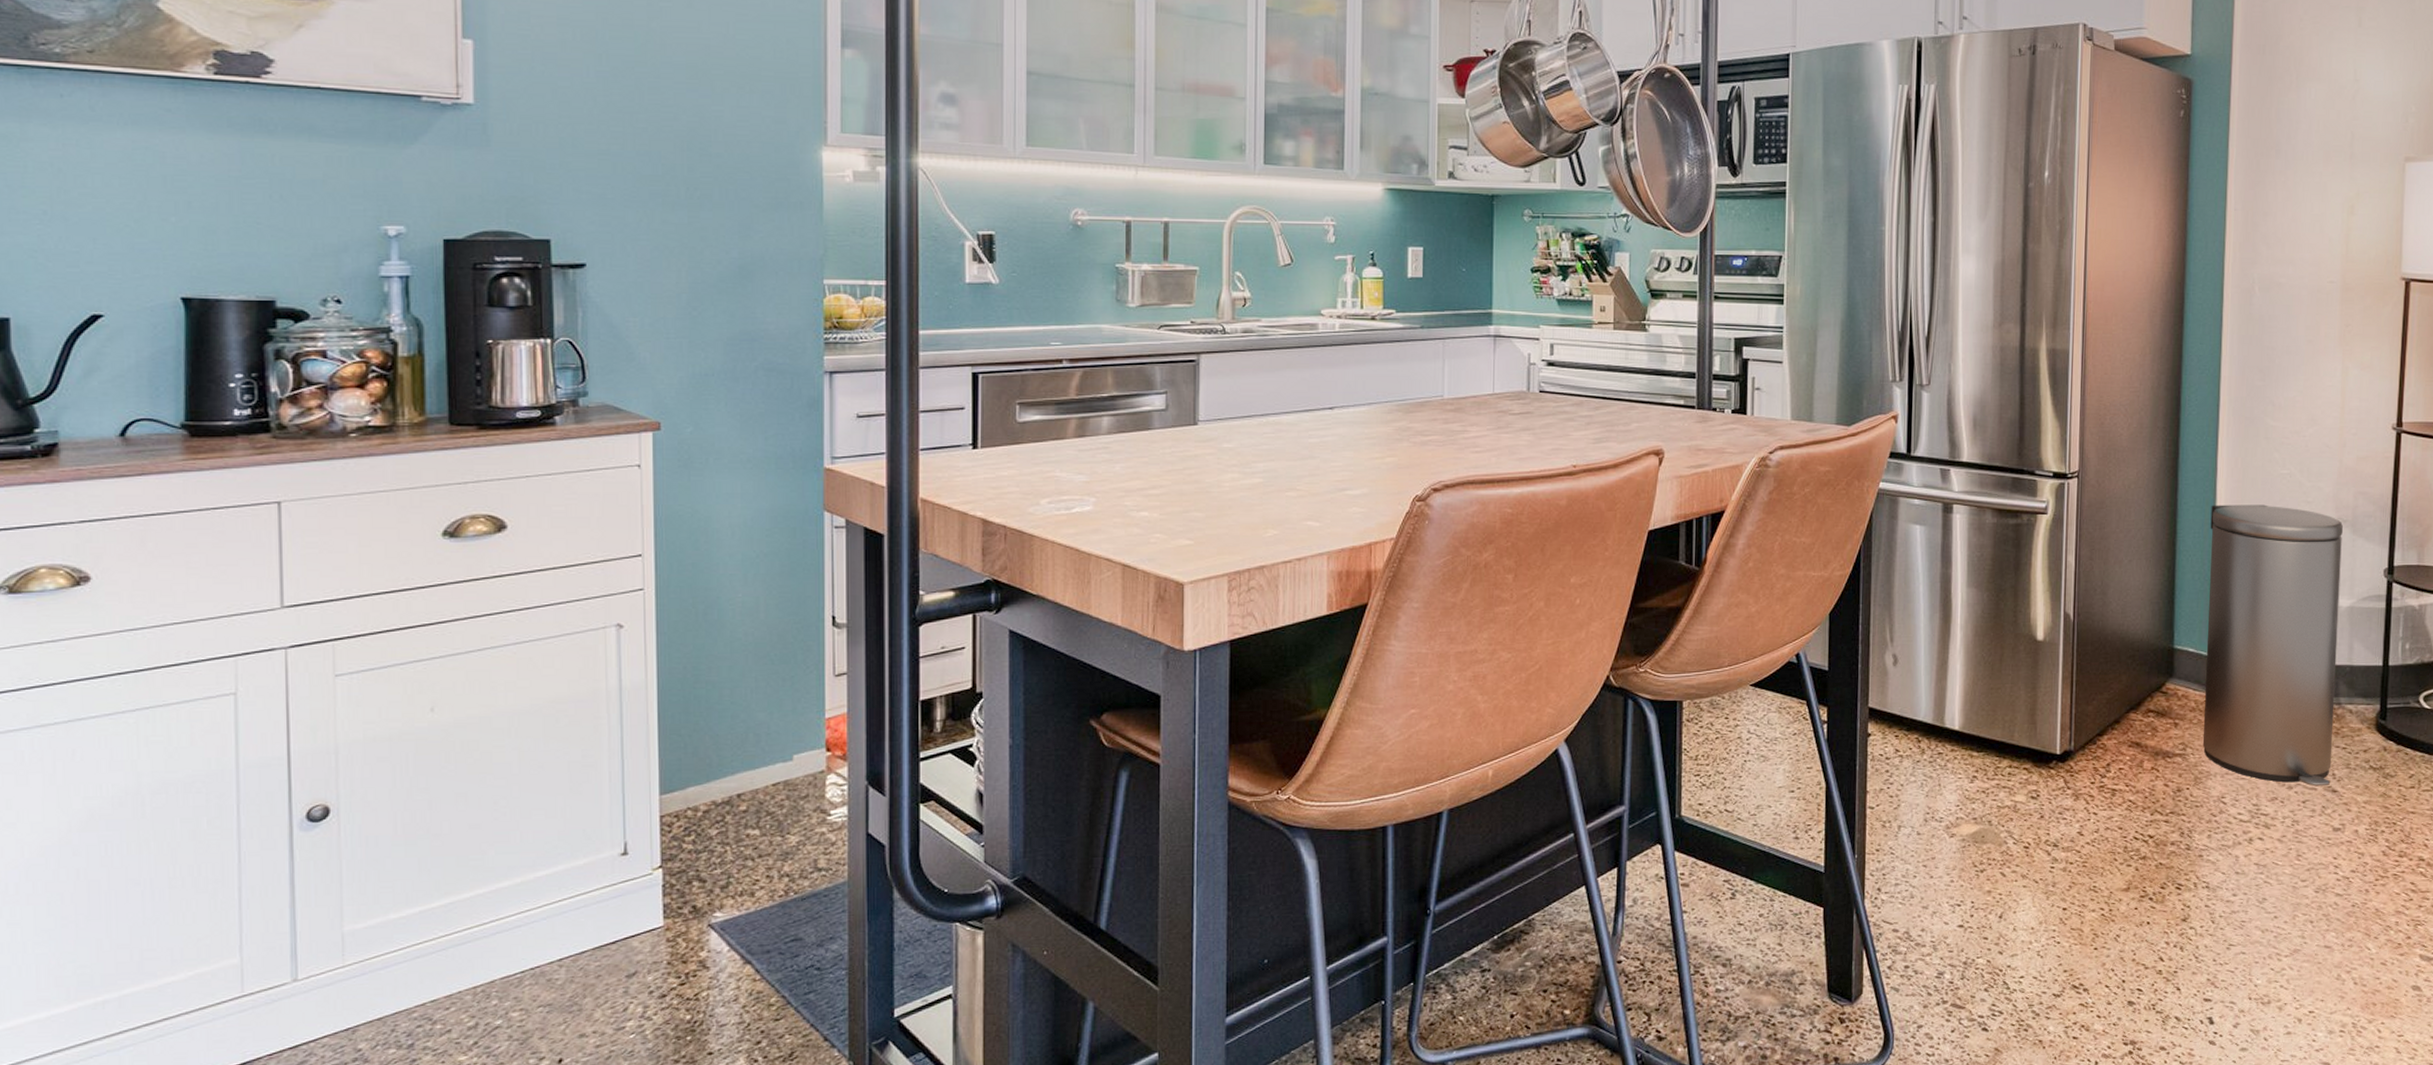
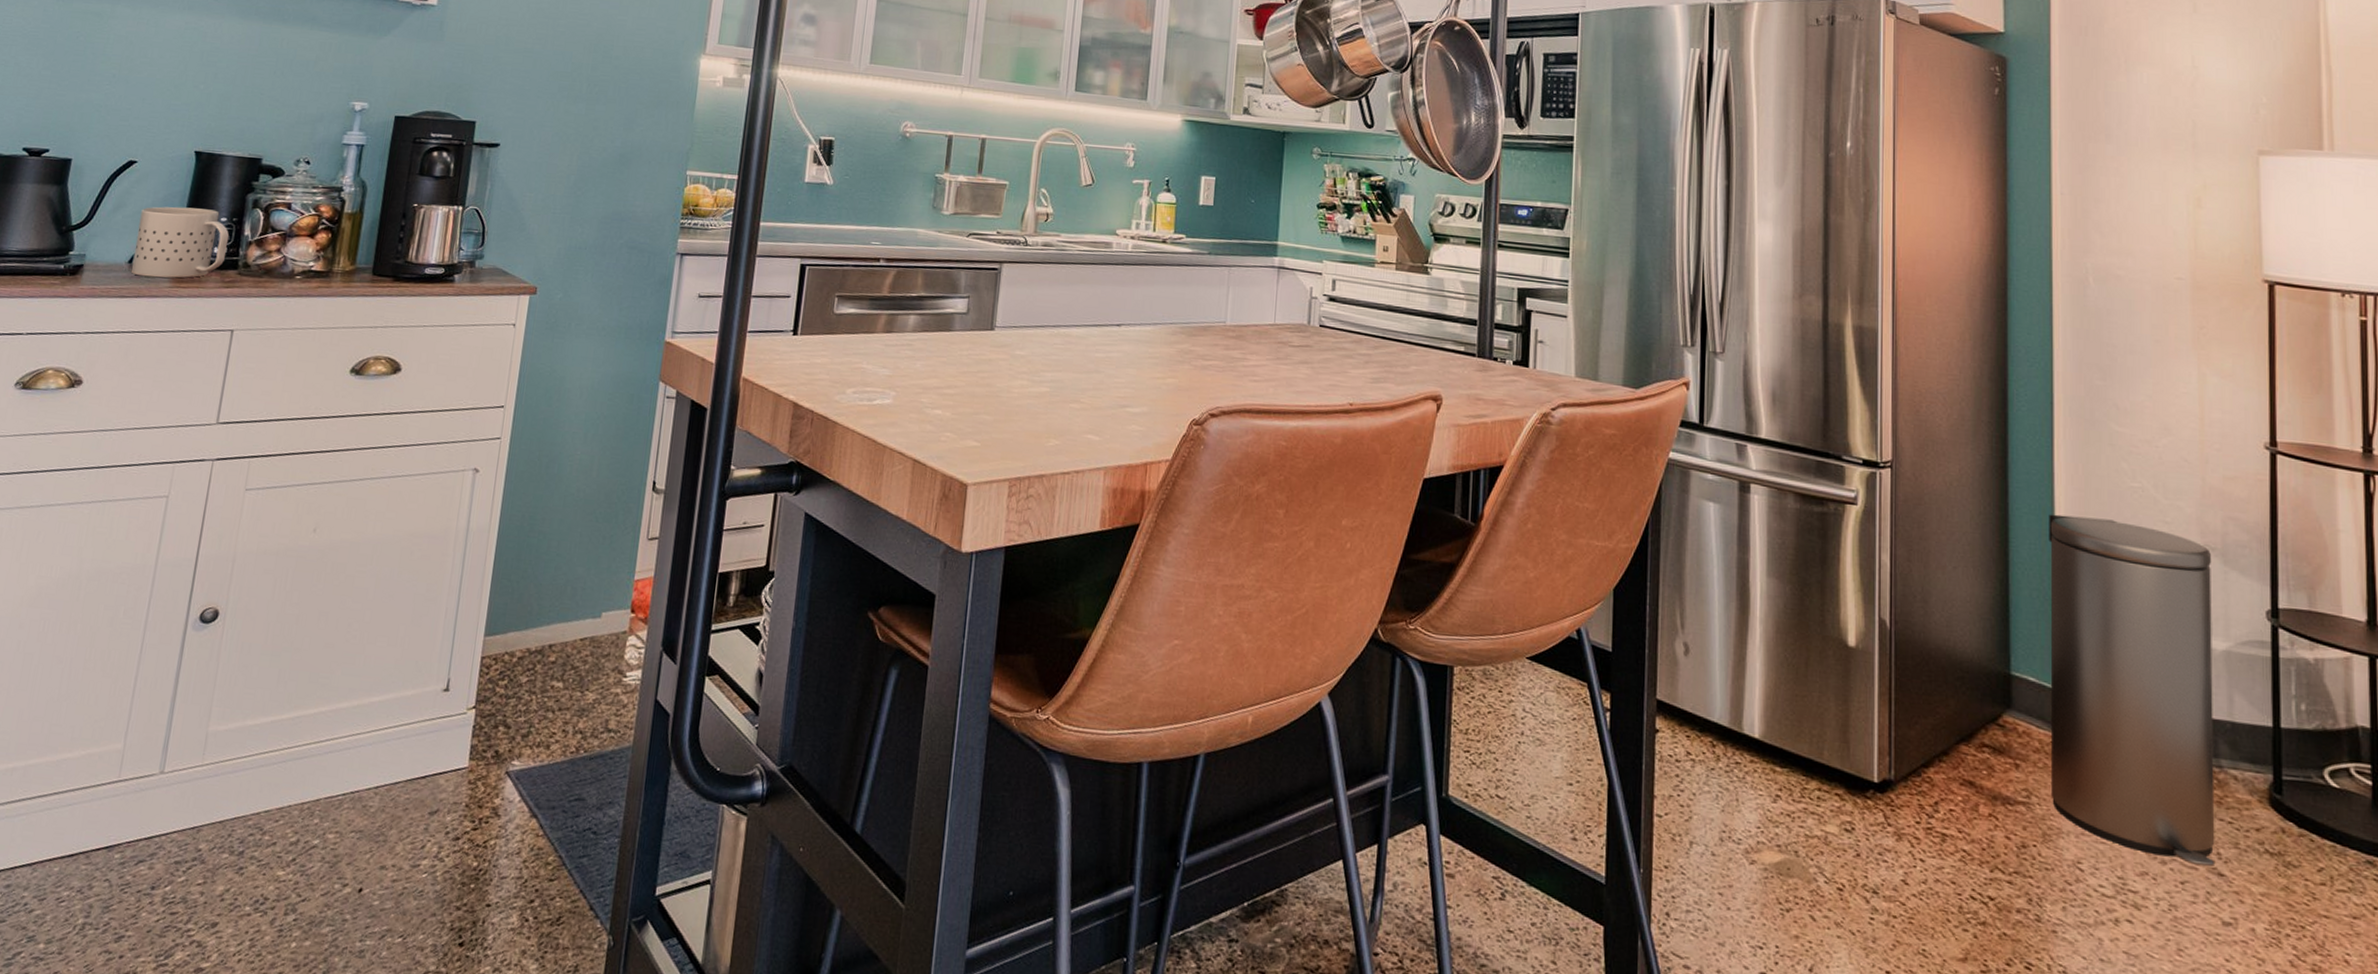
mug: none [123,365,251,450] -> present [130,206,230,279]

